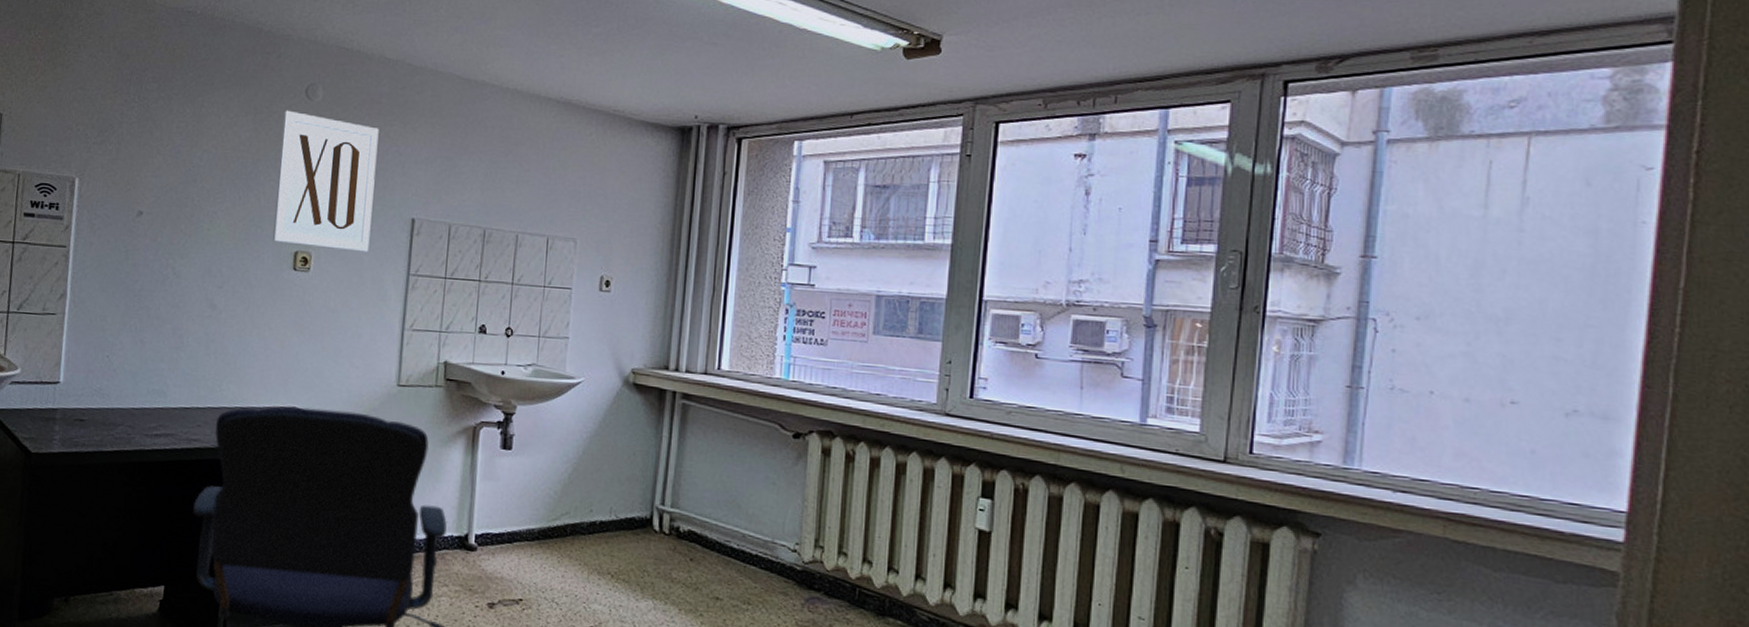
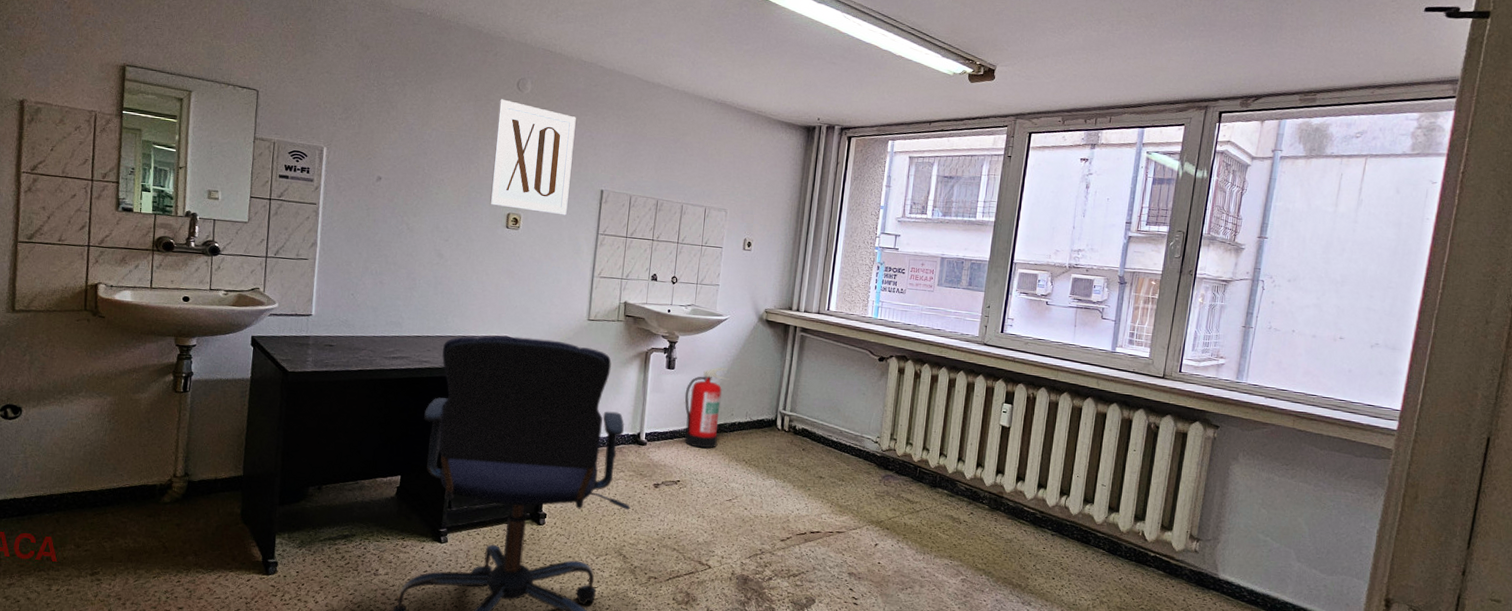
fire extinguisher: none [526,446,586,557] -> present [684,367,730,449]

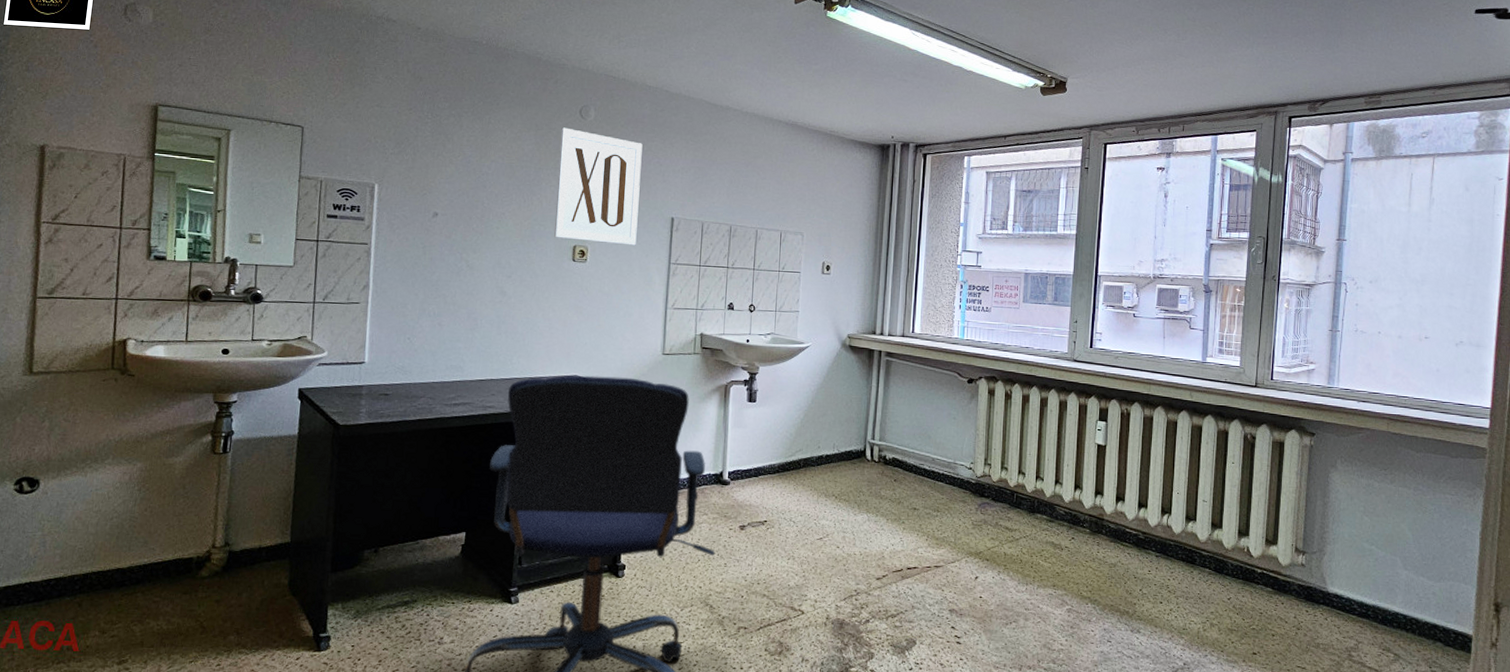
fire extinguisher: present [684,367,730,449] -> none [768,397,814,485]

